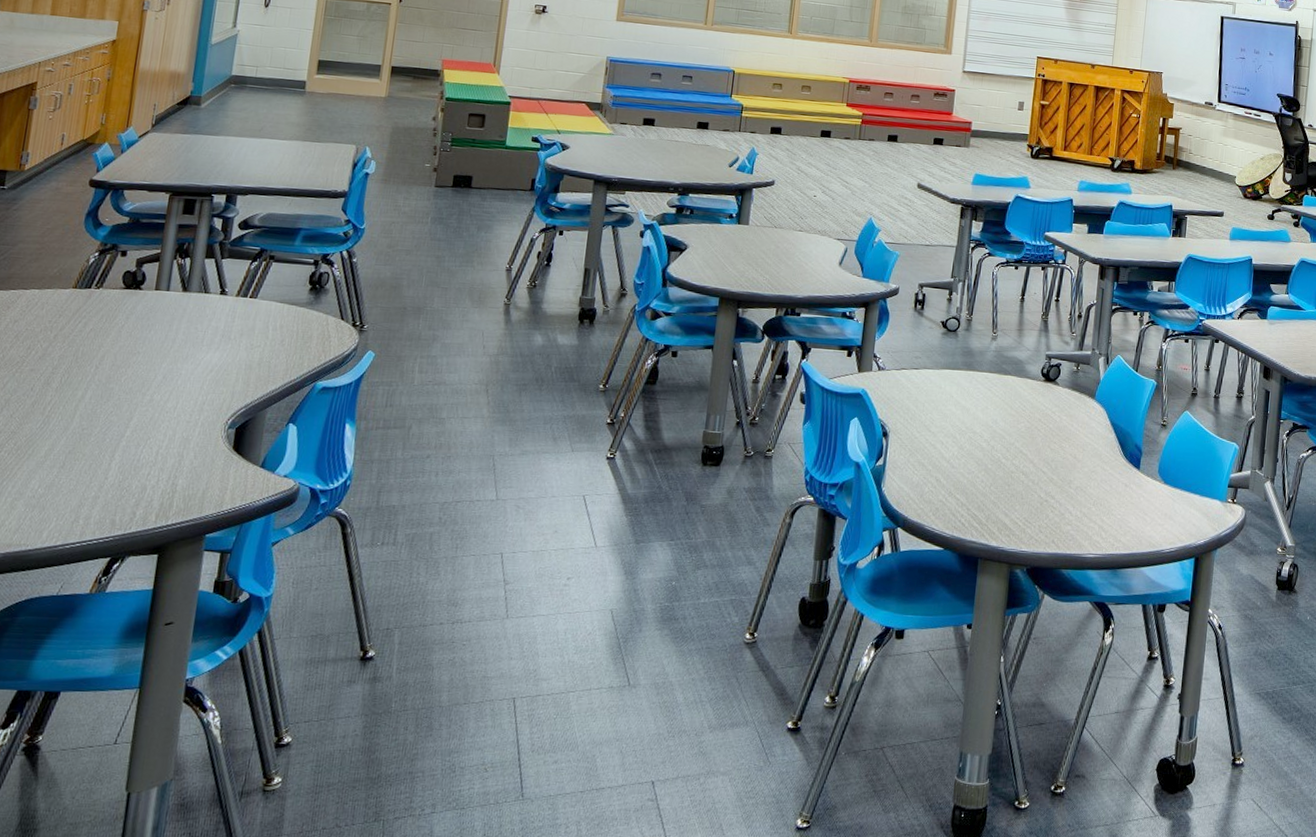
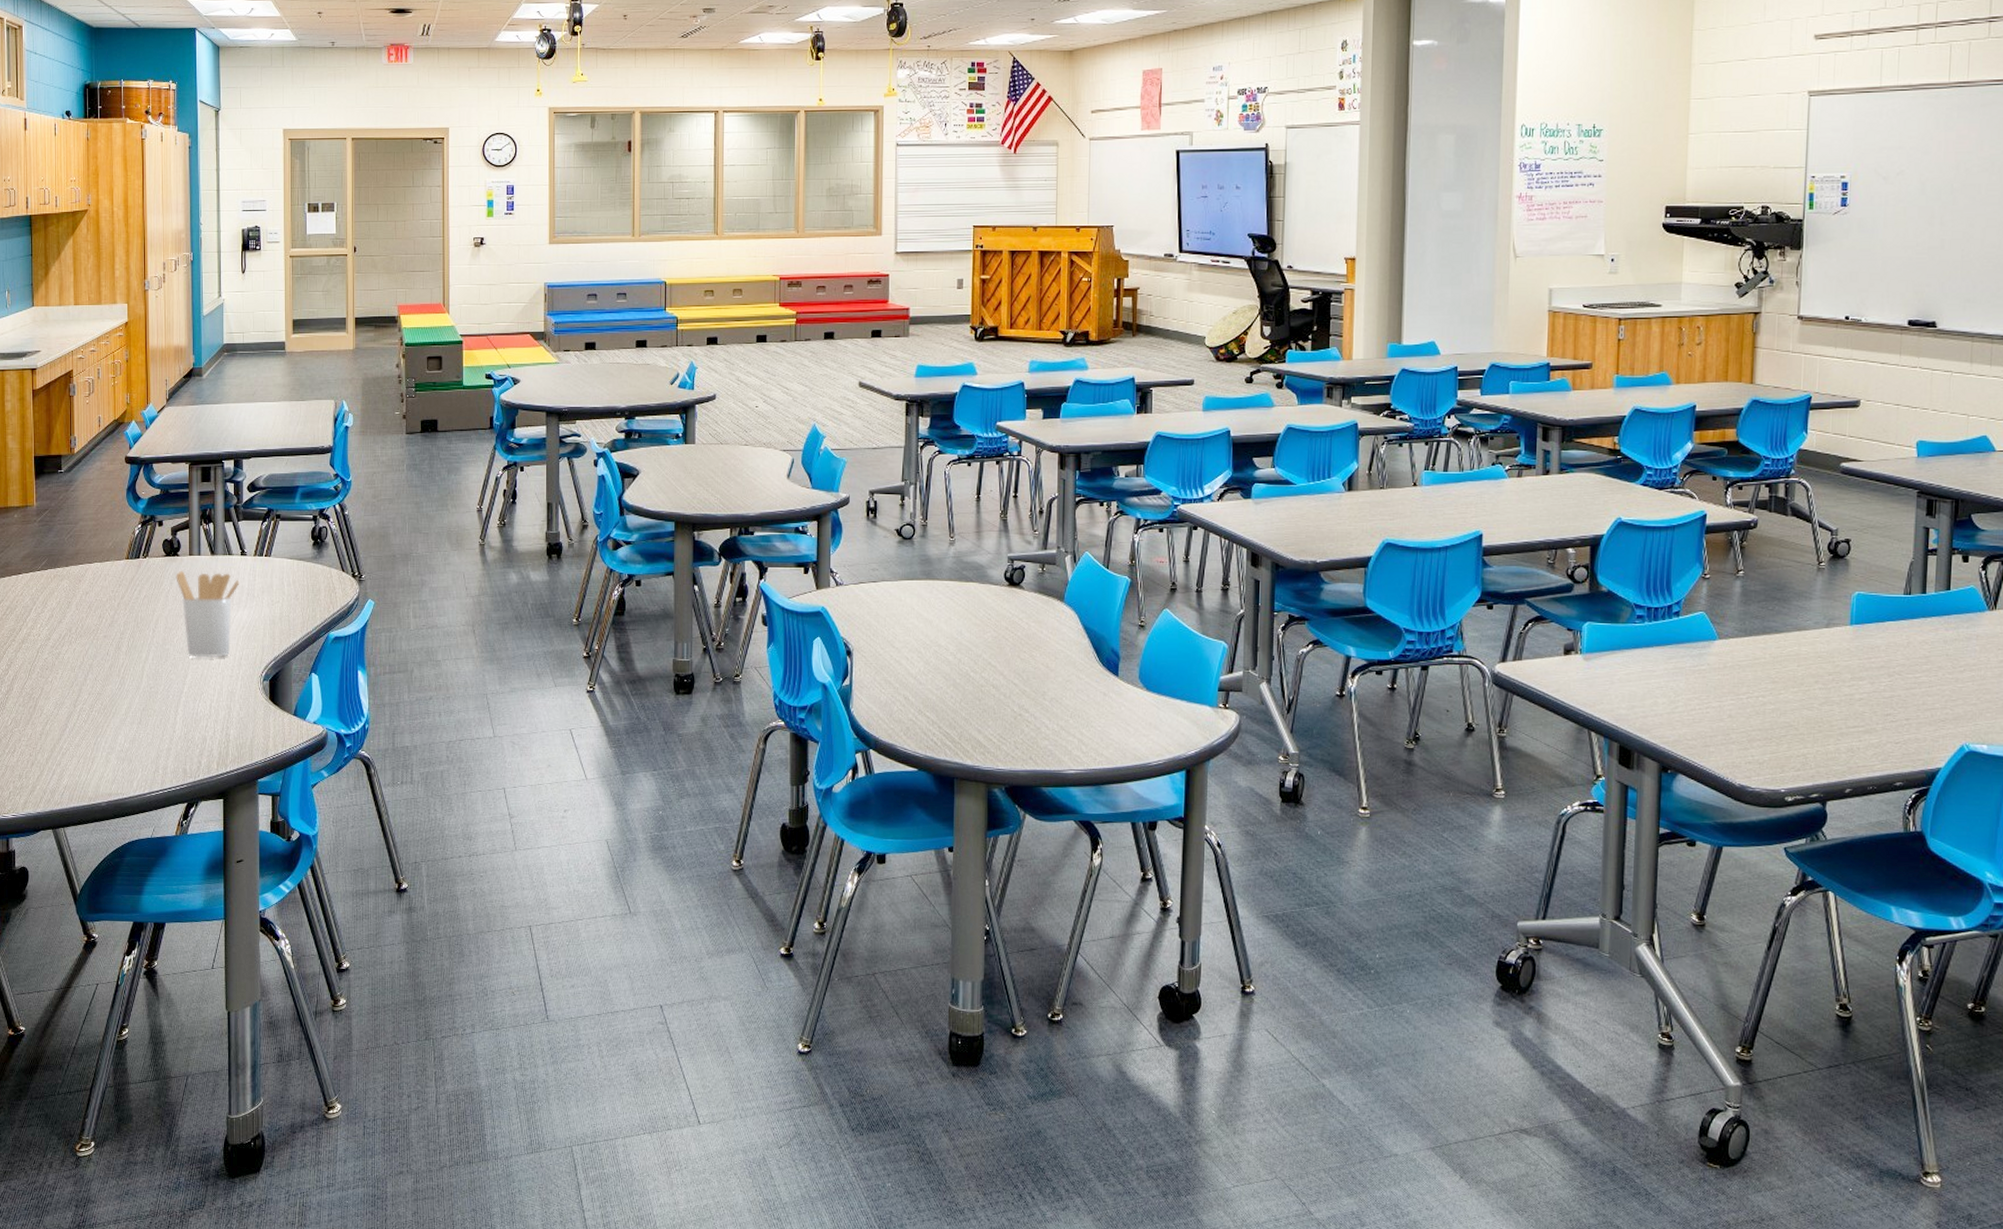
utensil holder: none [134,306,214,401] -> present [176,571,240,658]

